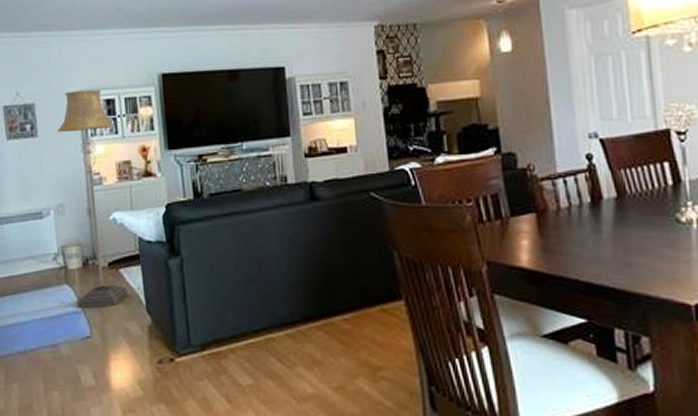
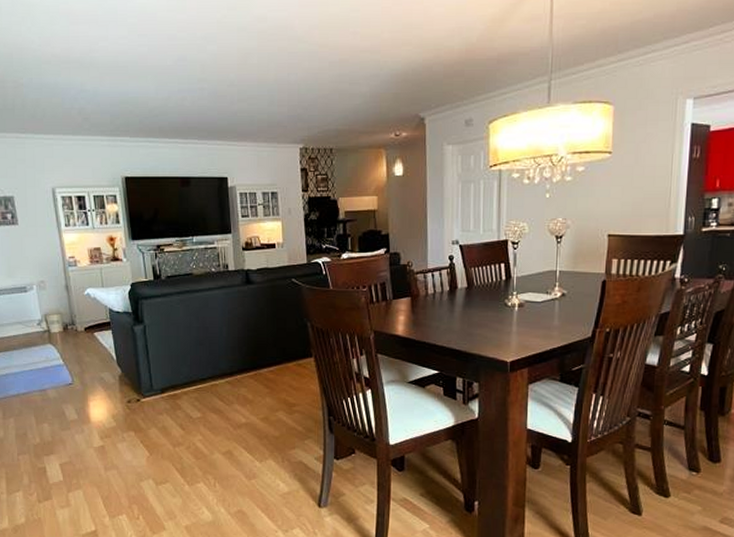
floor lamp: present [58,89,128,308] -> none [36,187,102,362]

